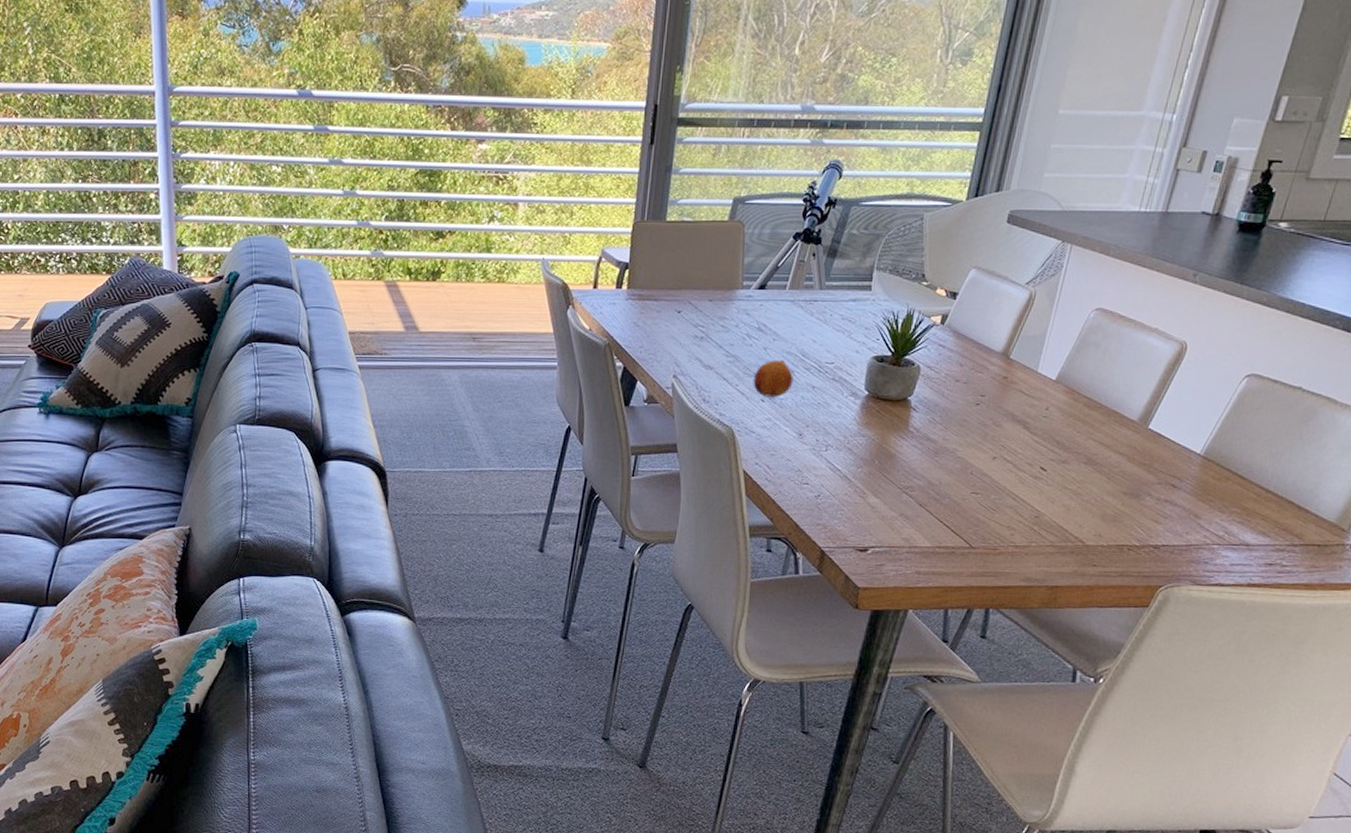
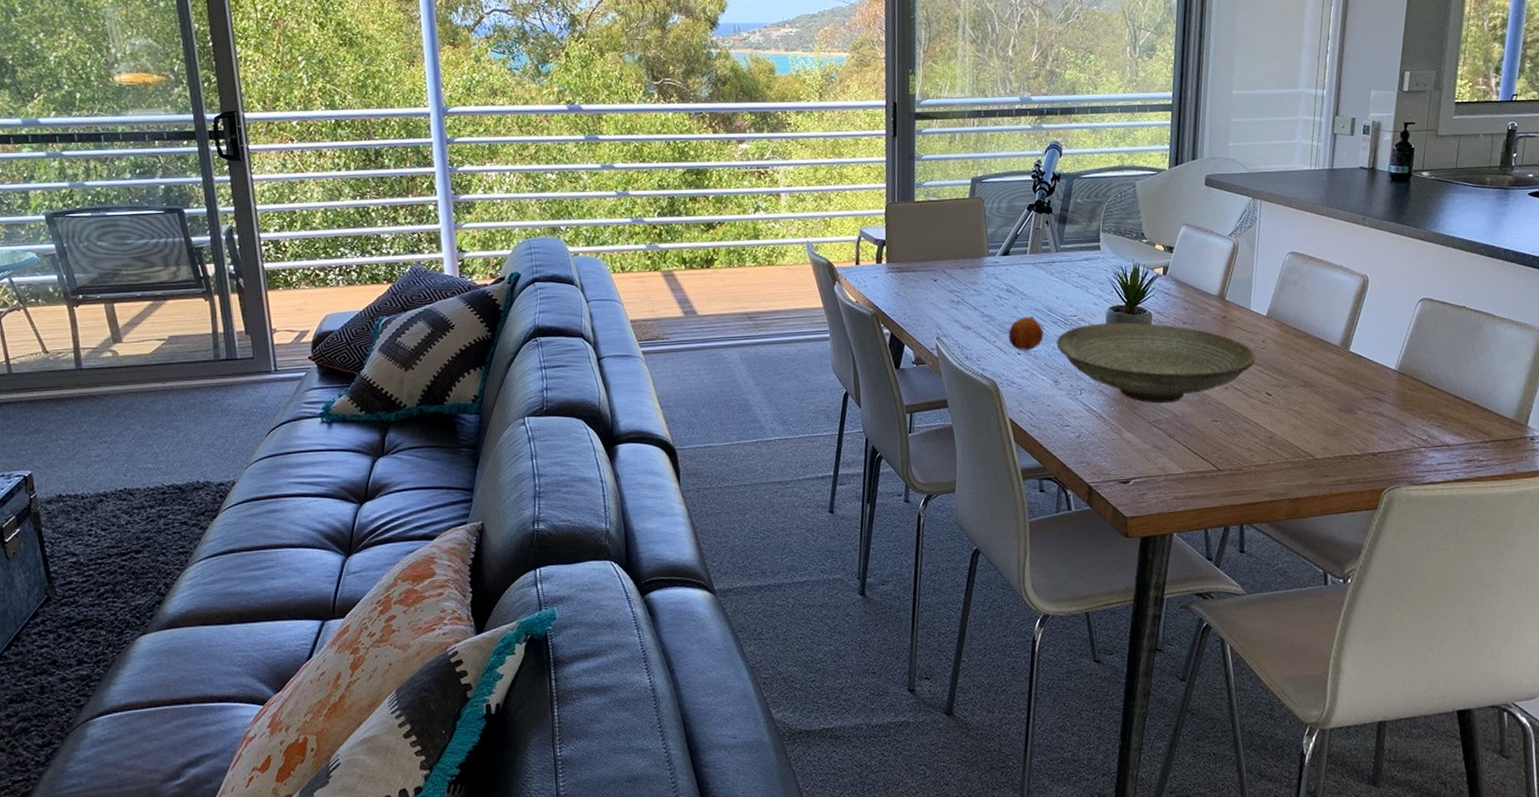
decorative bowl: none [806,374,1035,469] -> present [1056,322,1256,404]

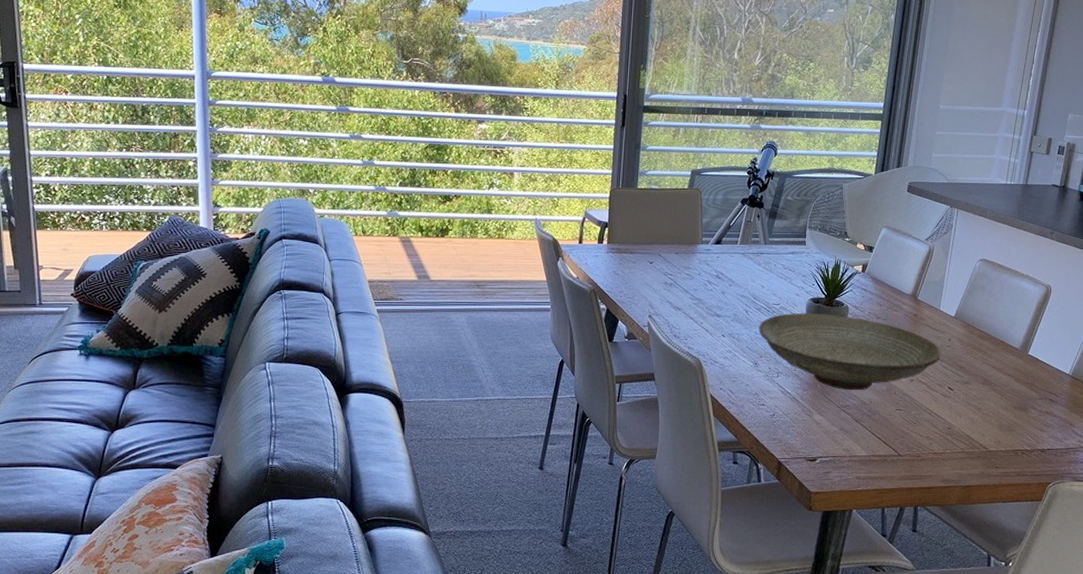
fruit: present [1008,317,1044,350] -> none [715,302,747,333]

